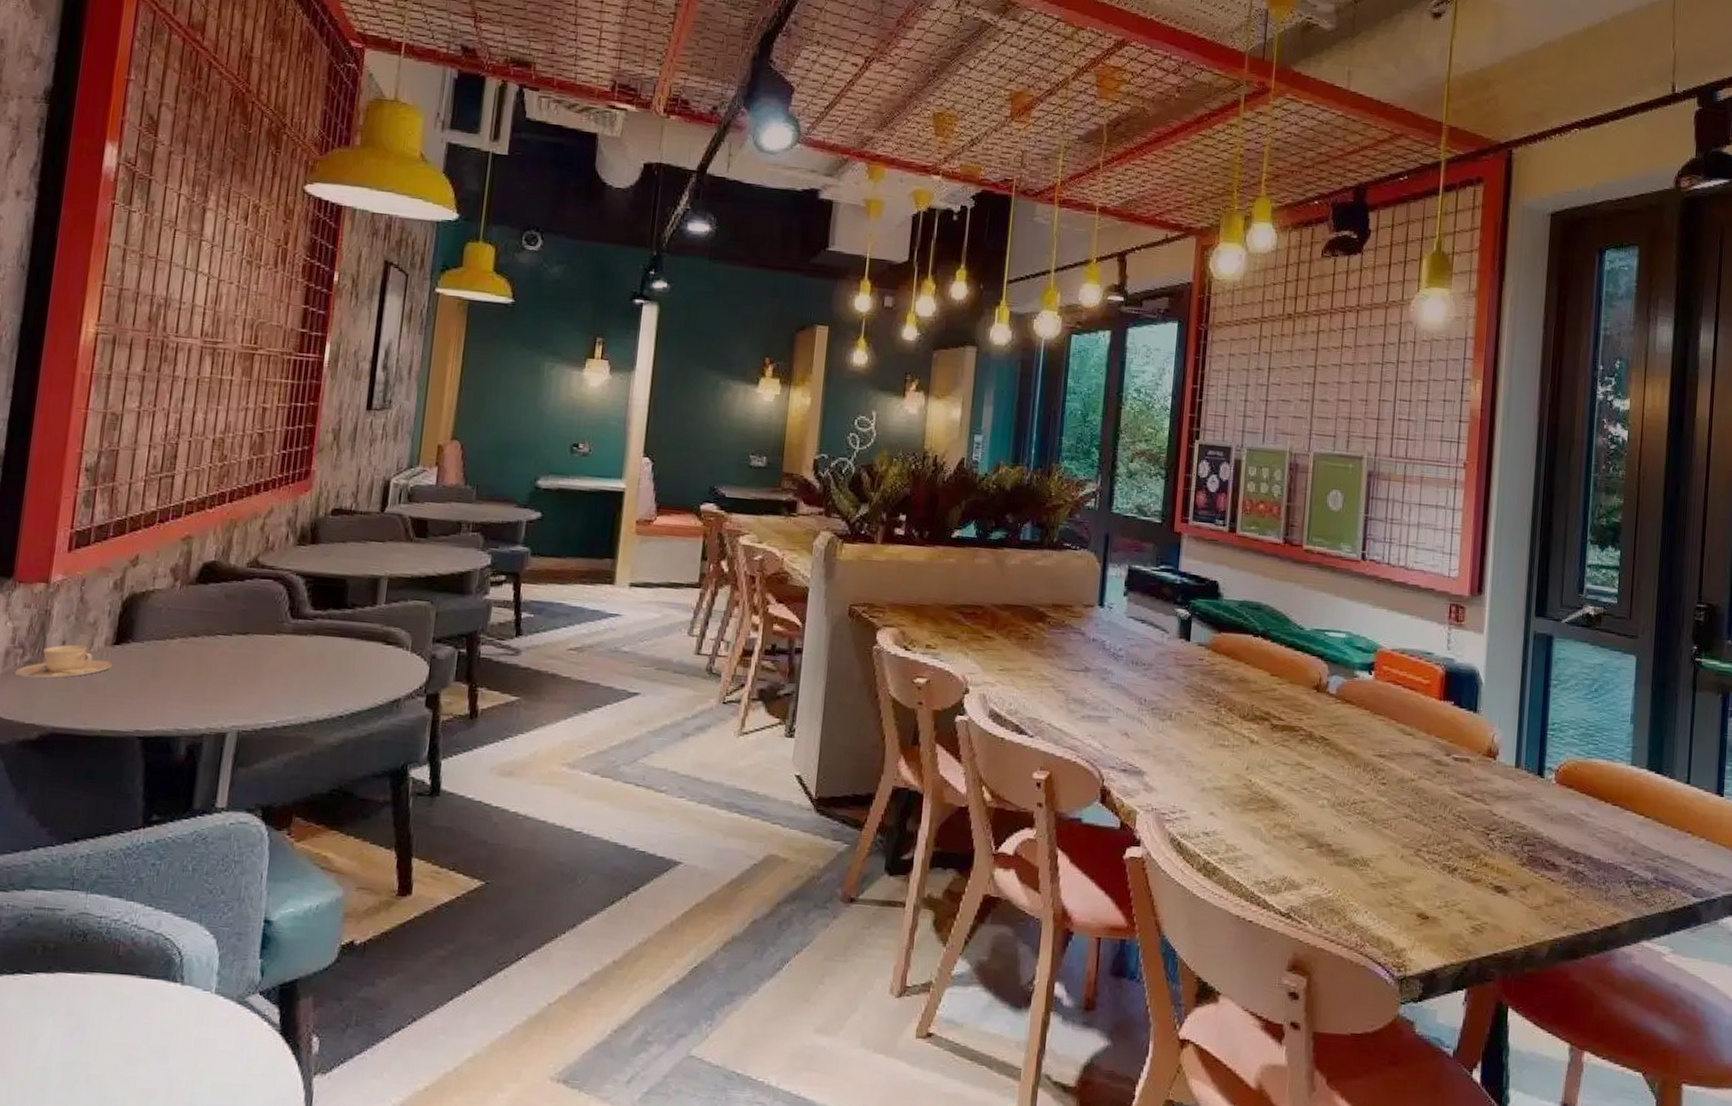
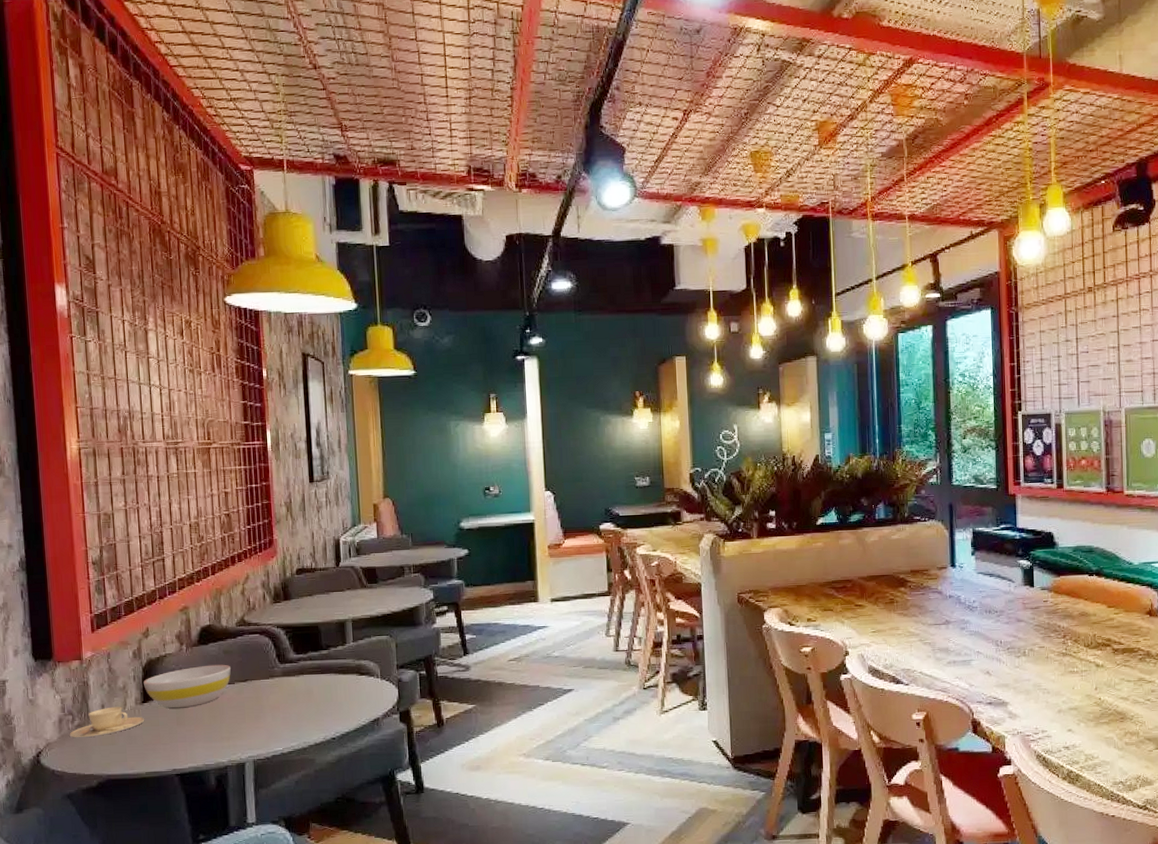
bowl: none [119,609,232,658] -> present [143,664,232,709]

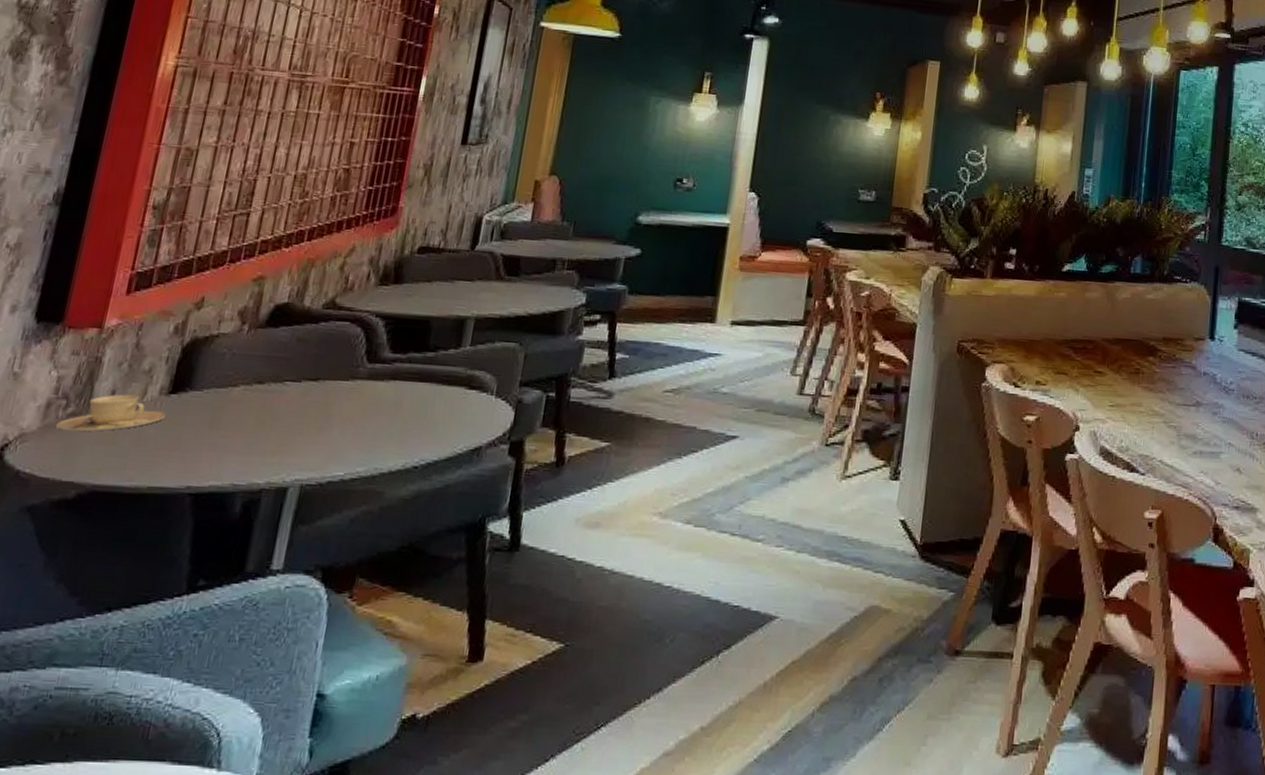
bowl: present [143,664,232,709] -> none [177,354,303,407]

